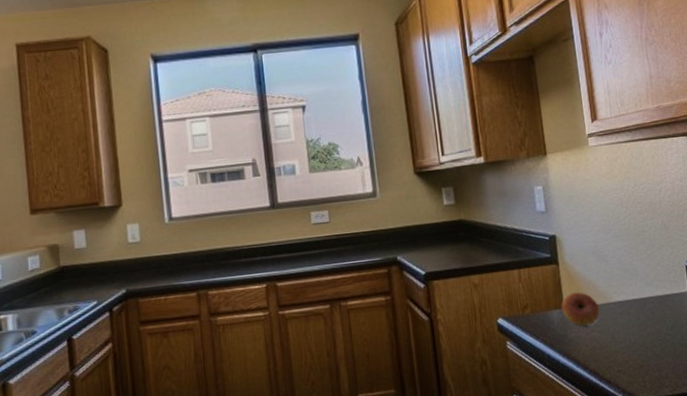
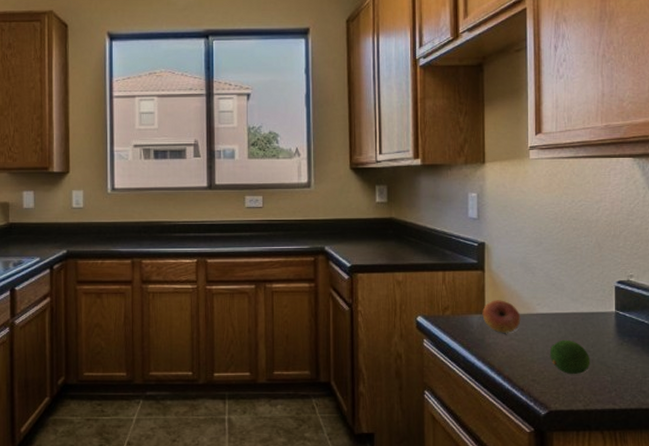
fruit: none [631,325,672,360] -> present [549,340,591,374]

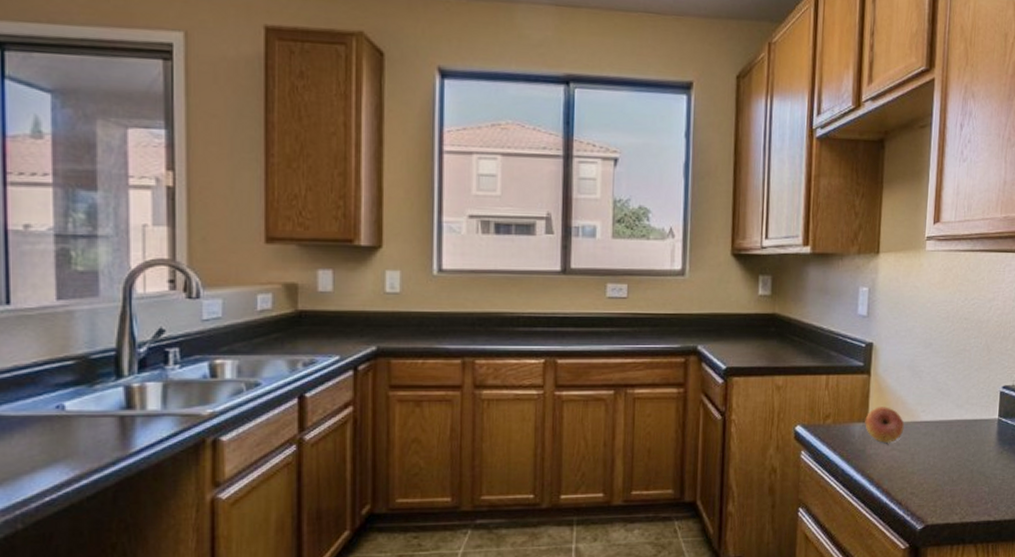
fruit: present [549,340,591,374] -> none [930,449,970,485]

